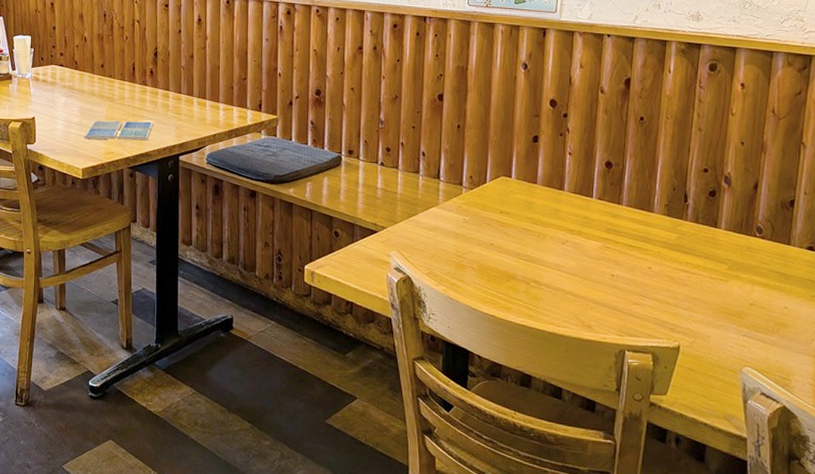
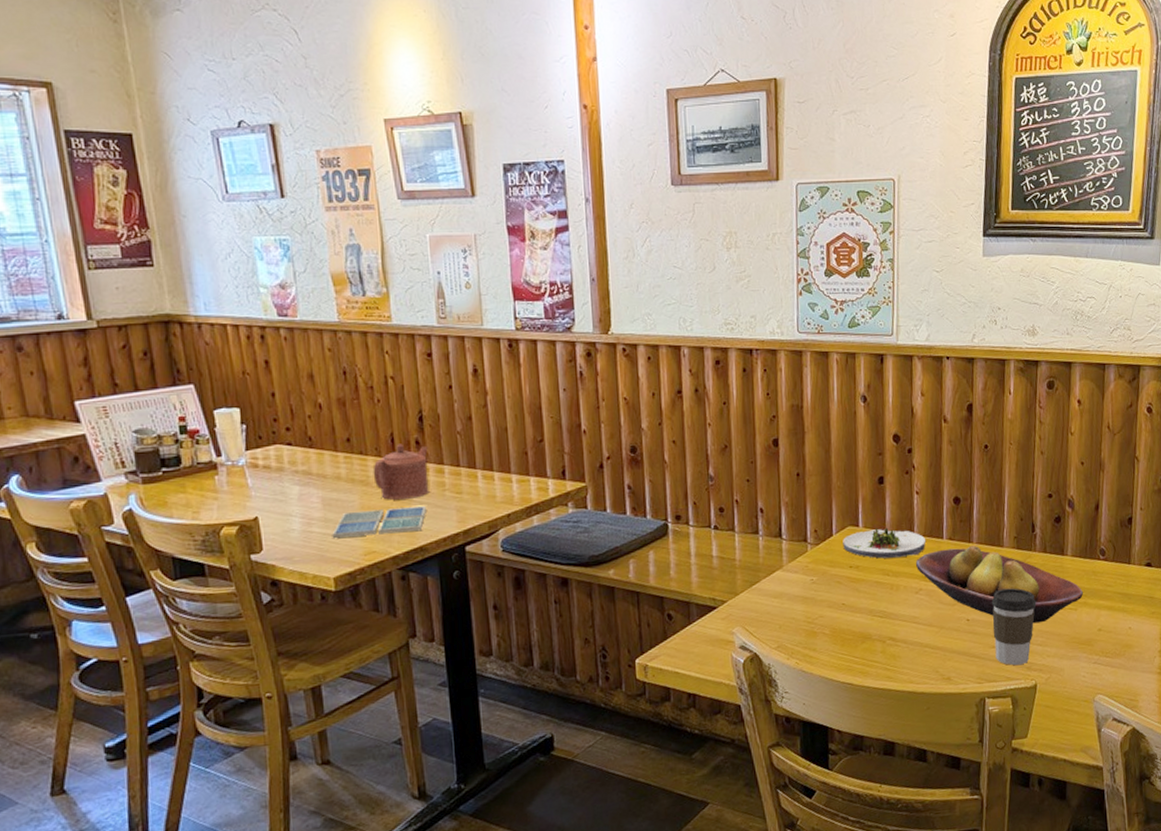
teapot: none [117,72,159,115] -> present [373,444,429,500]
salad plate: none [495,181,576,210] -> present [843,527,926,559]
fruit bowl: none [564,207,735,289] -> present [916,545,1083,624]
coffee cup: none [637,251,685,326] -> present [991,588,1037,666]

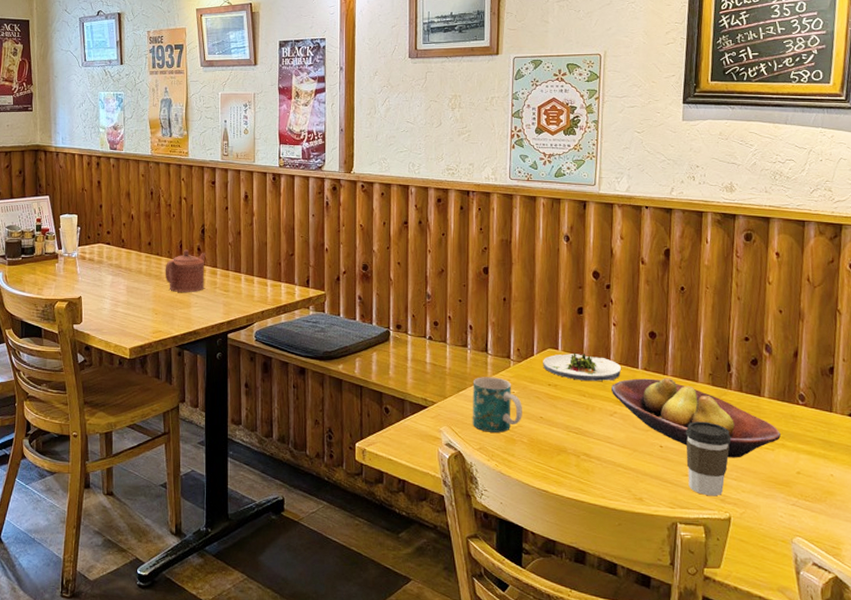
drink coaster: present [332,506,426,538] -> none [131,298,201,319]
mug: none [766,564,823,628] -> present [472,377,522,433]

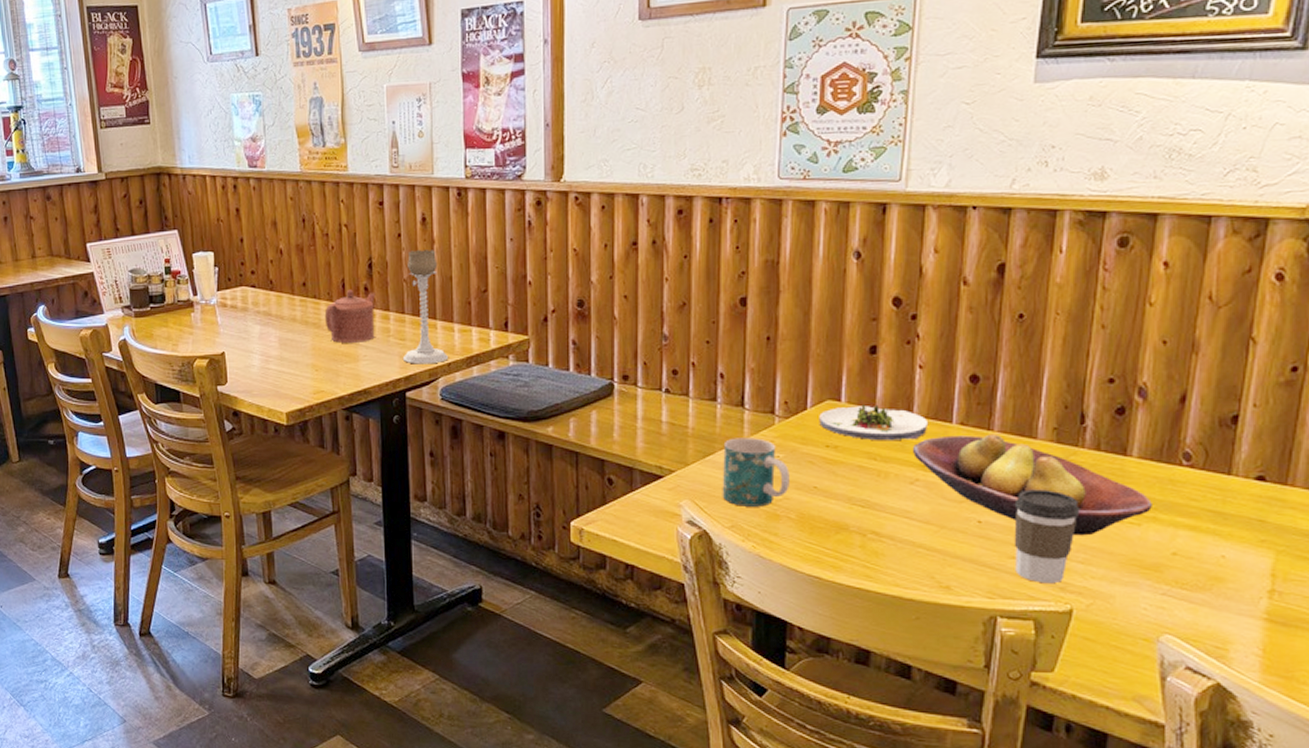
candle holder: none [225,221,262,312] -> present [402,250,448,364]

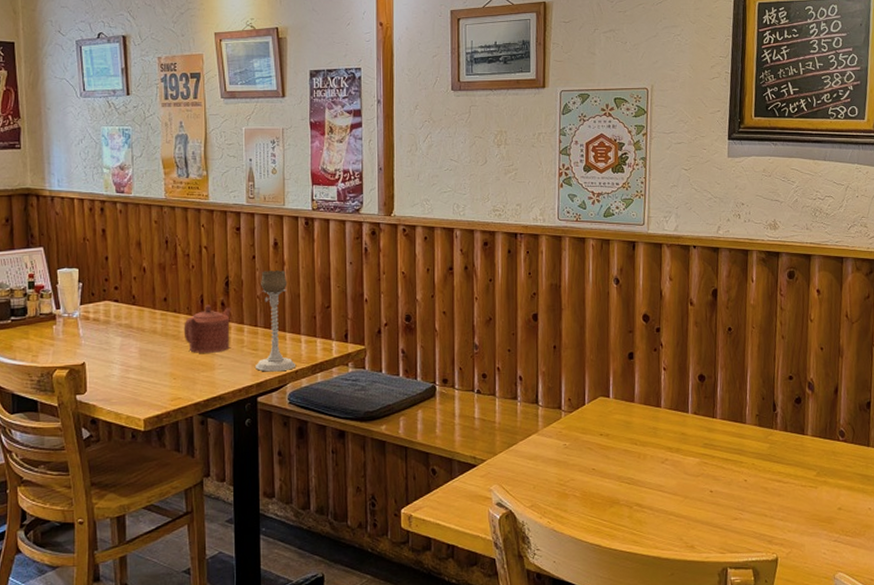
mug: present [722,438,790,507] -> none [523,429,574,488]
salad plate: present [819,404,929,441] -> none [594,399,673,429]
fruit bowl: present [913,434,1152,536] -> none [662,421,823,499]
coffee cup: present [1014,489,1080,584] -> none [734,463,778,539]

